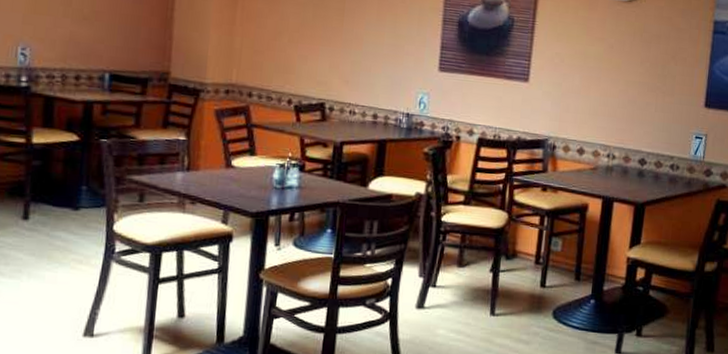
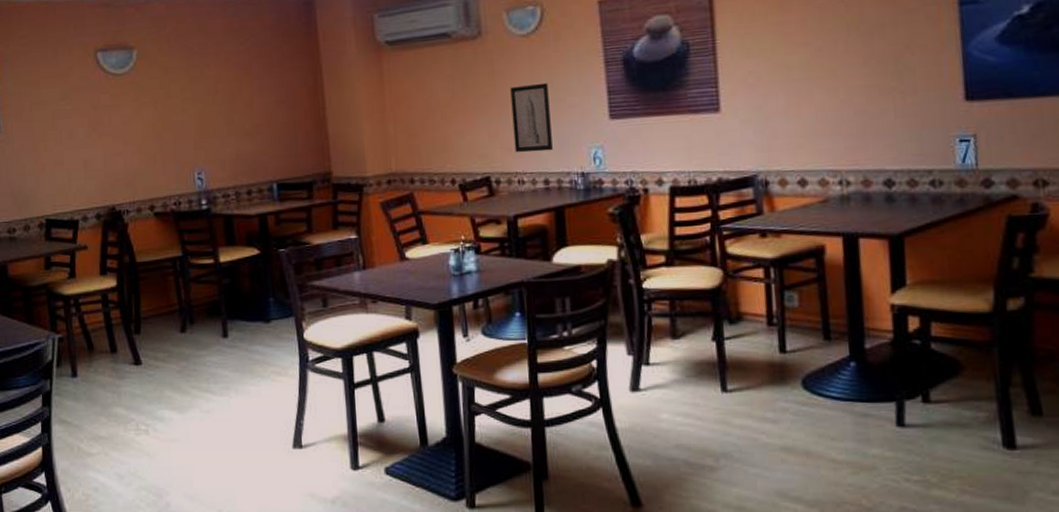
wall art: none [351,25,391,90] -> present [510,82,553,153]

